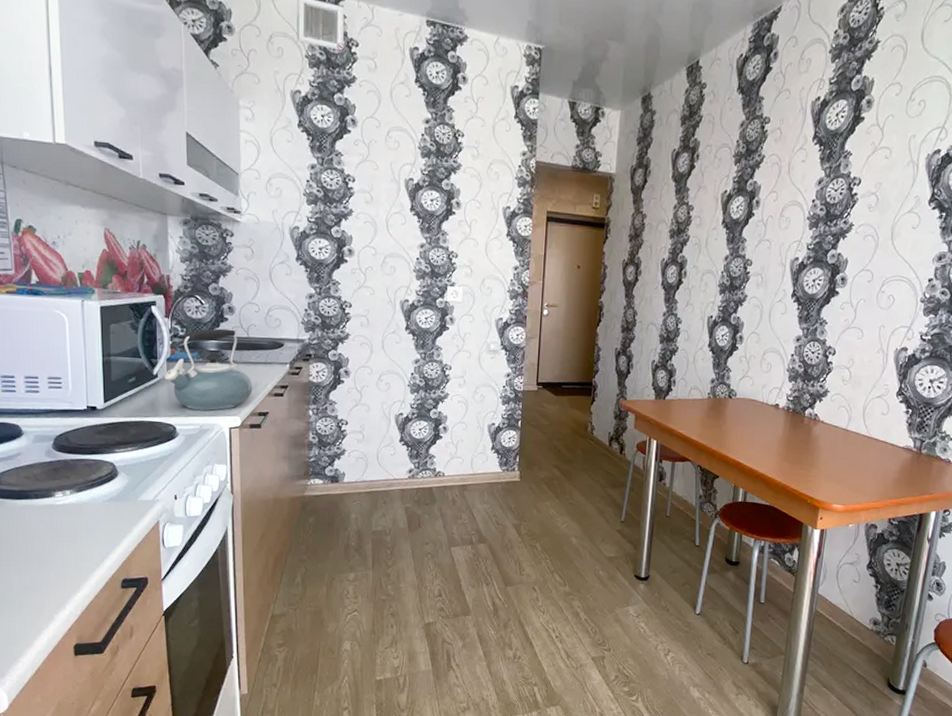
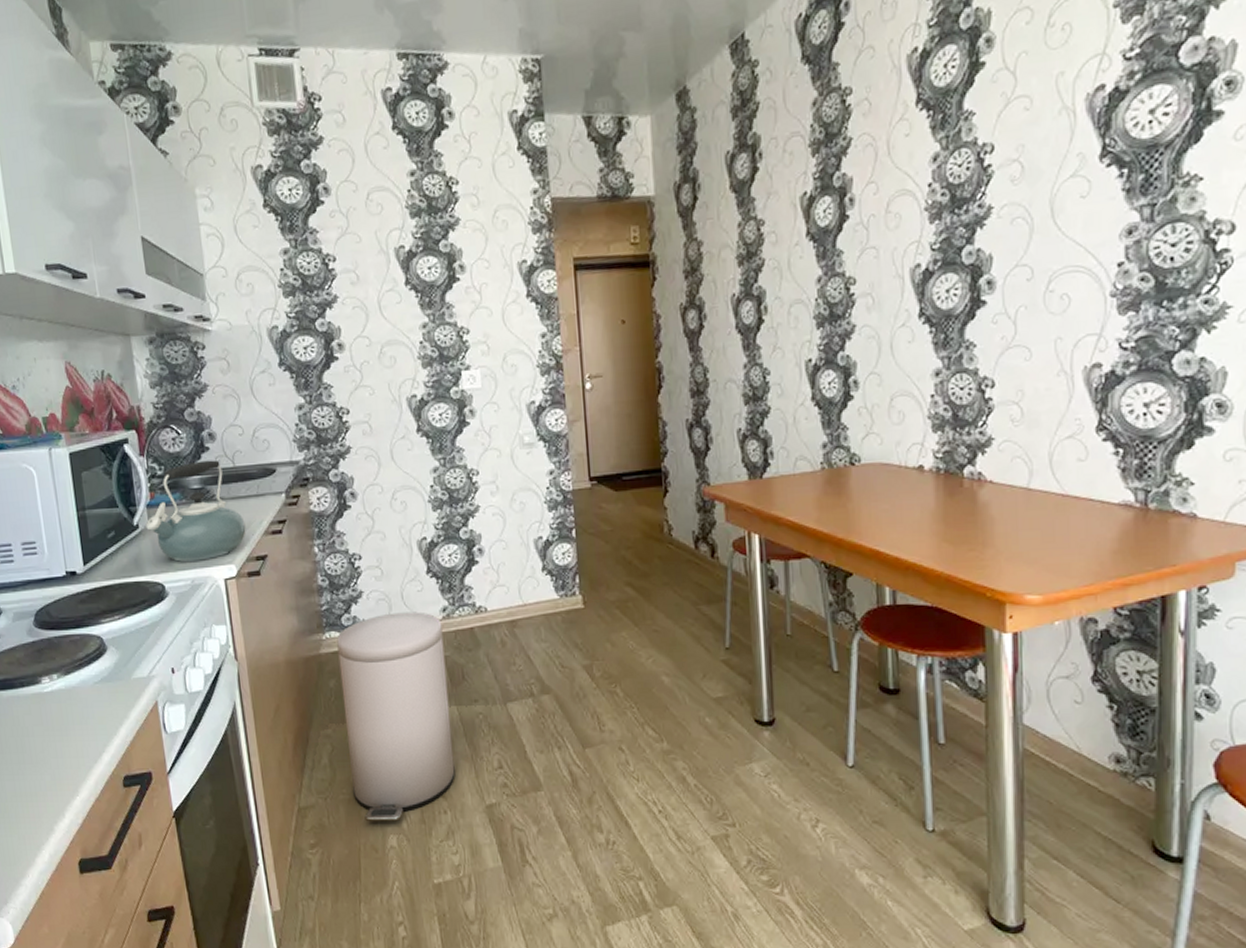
pedal bin: none [318,469,407,631] -> present [337,611,455,822]

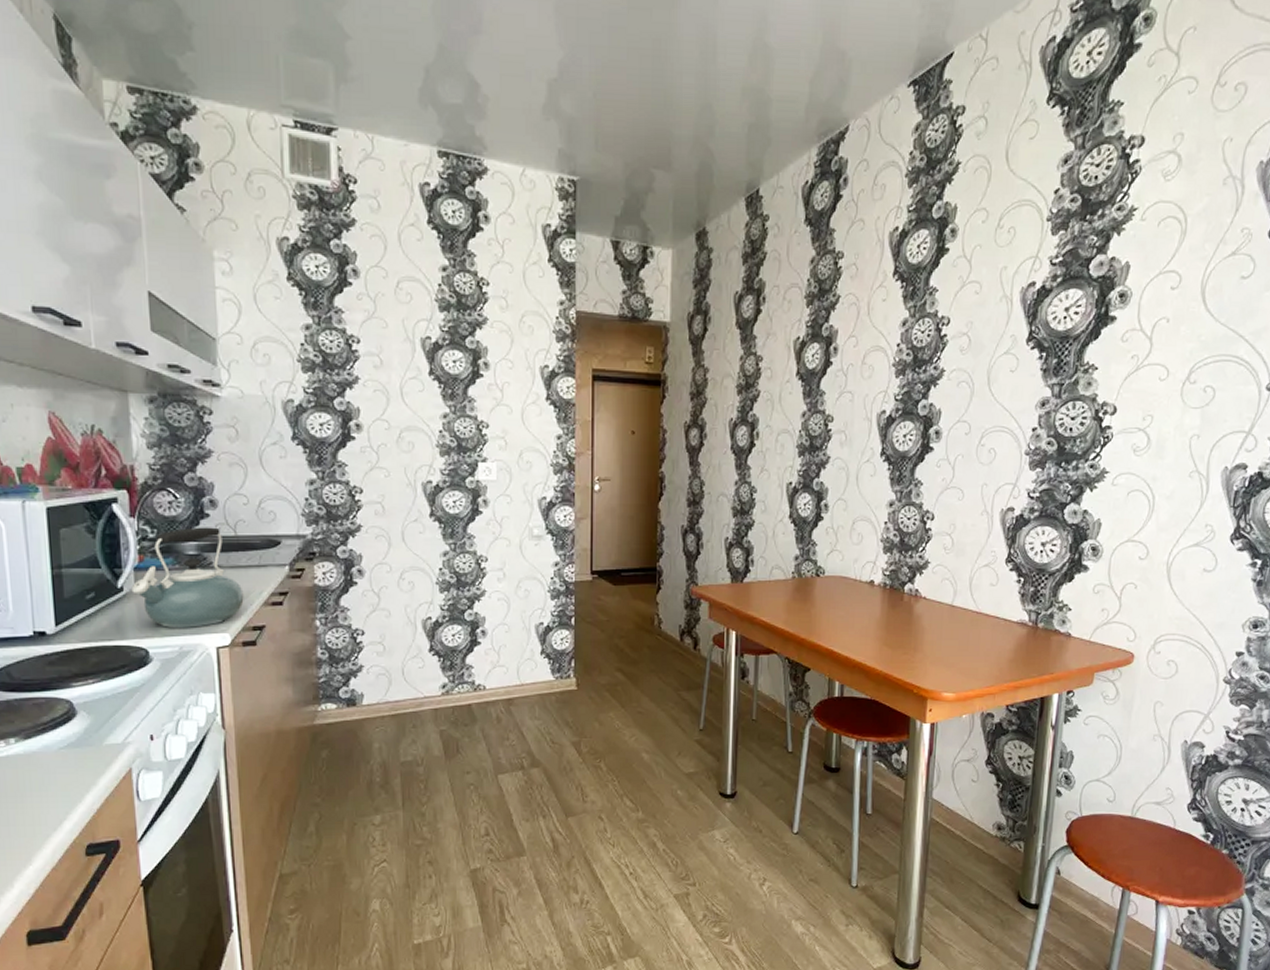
pedal bin: present [337,611,455,822] -> none [333,687,443,887]

